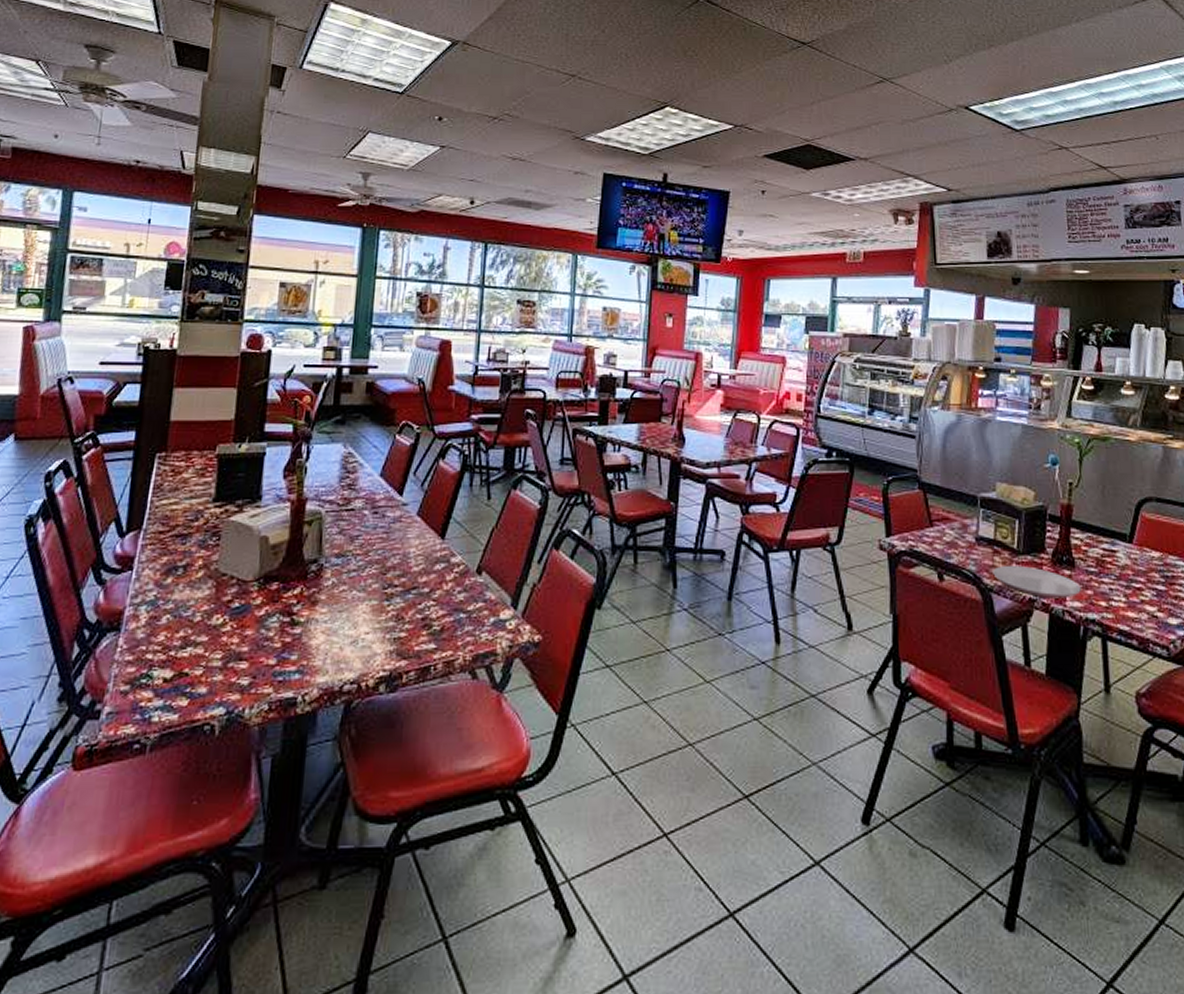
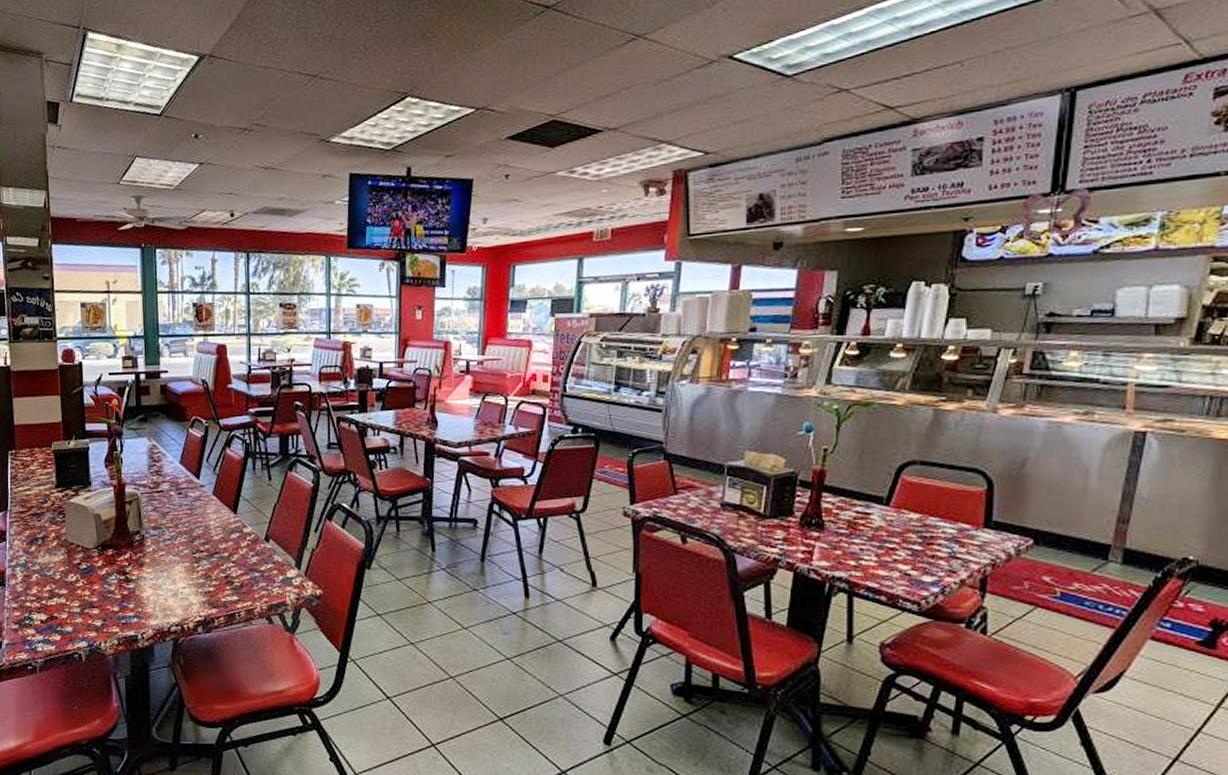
plate: present [993,565,1081,598] -> none [737,528,829,558]

